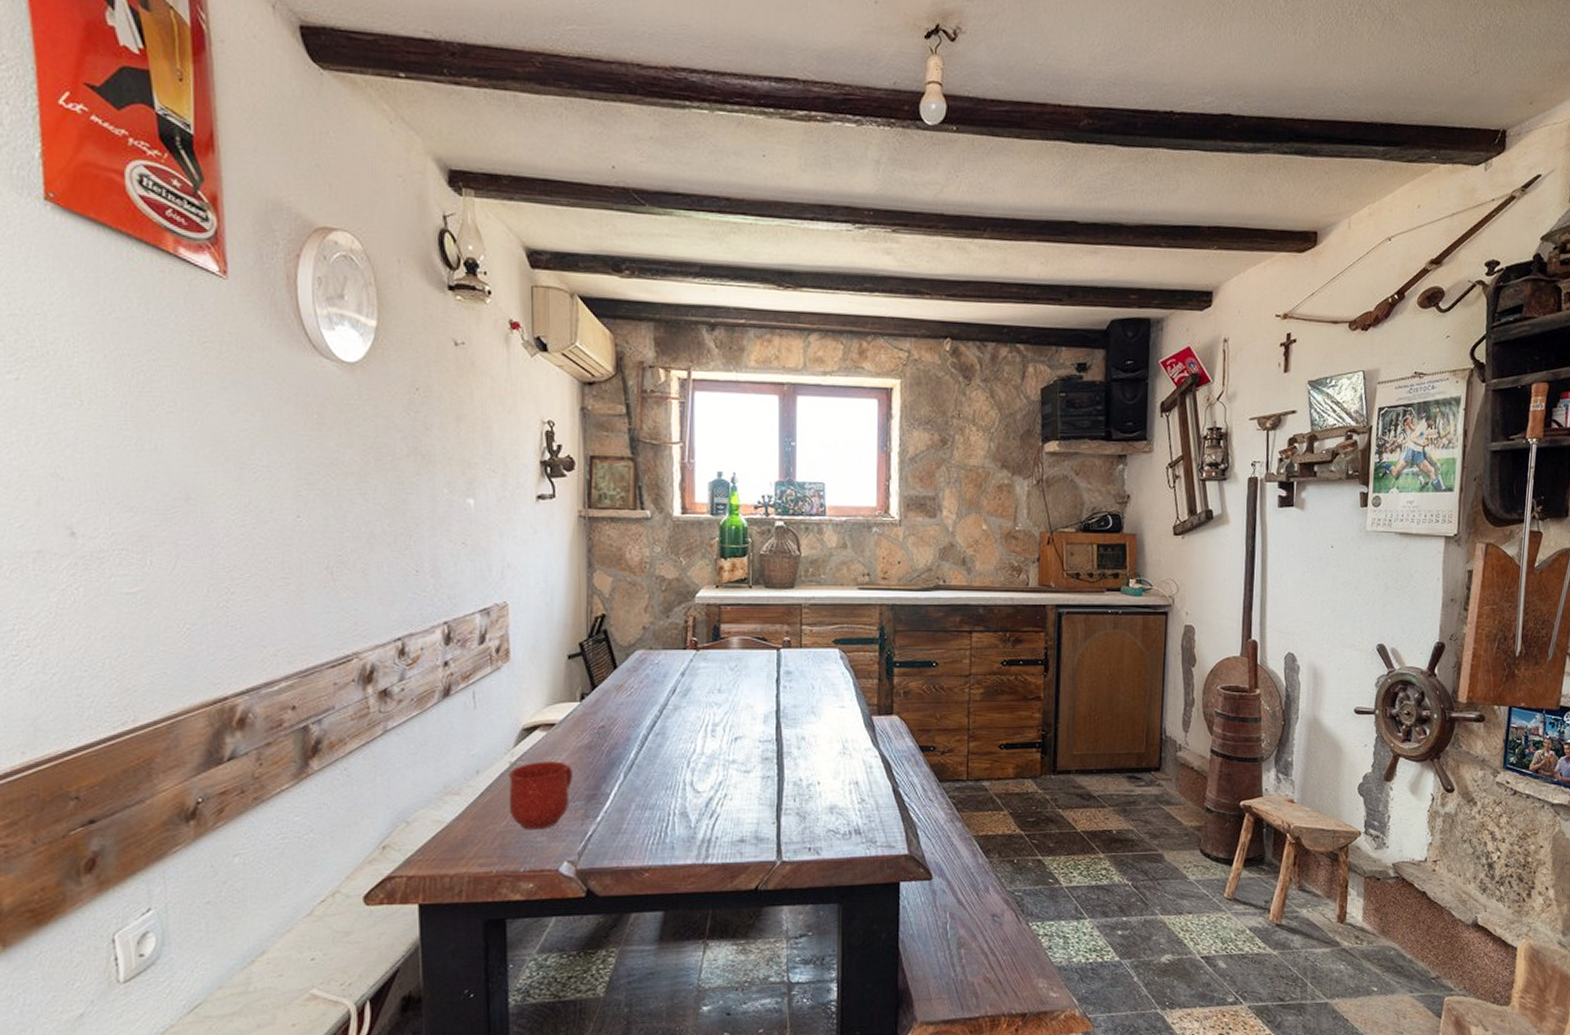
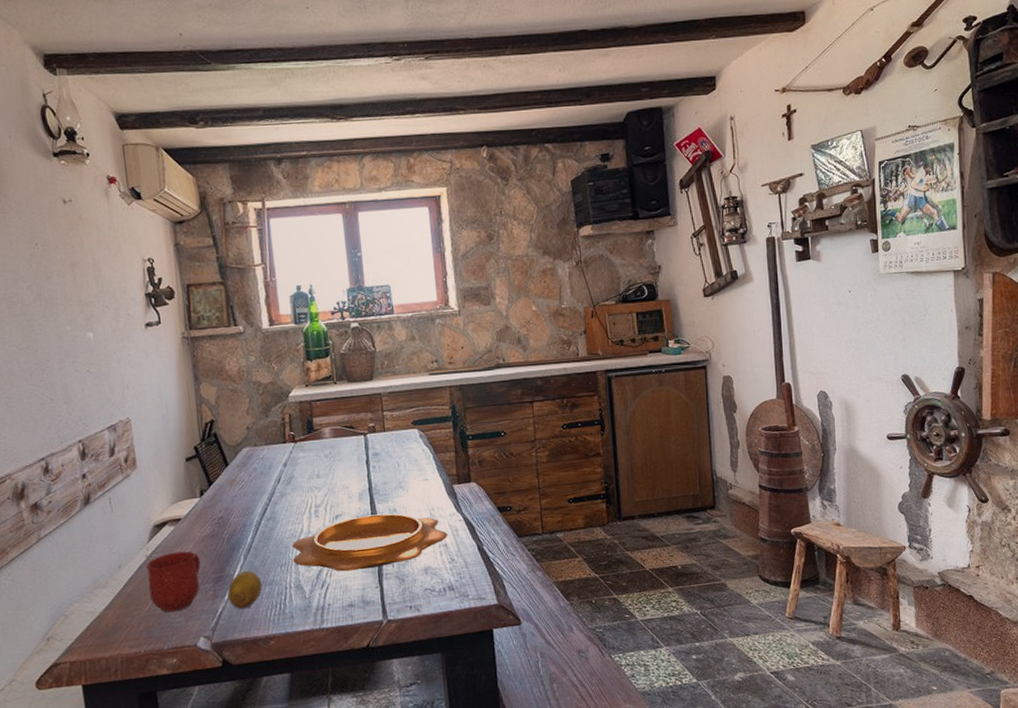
fruit: none [601,791,642,834] -> present [227,571,263,610]
decorative bowl: none [680,741,861,802] -> present [292,513,448,572]

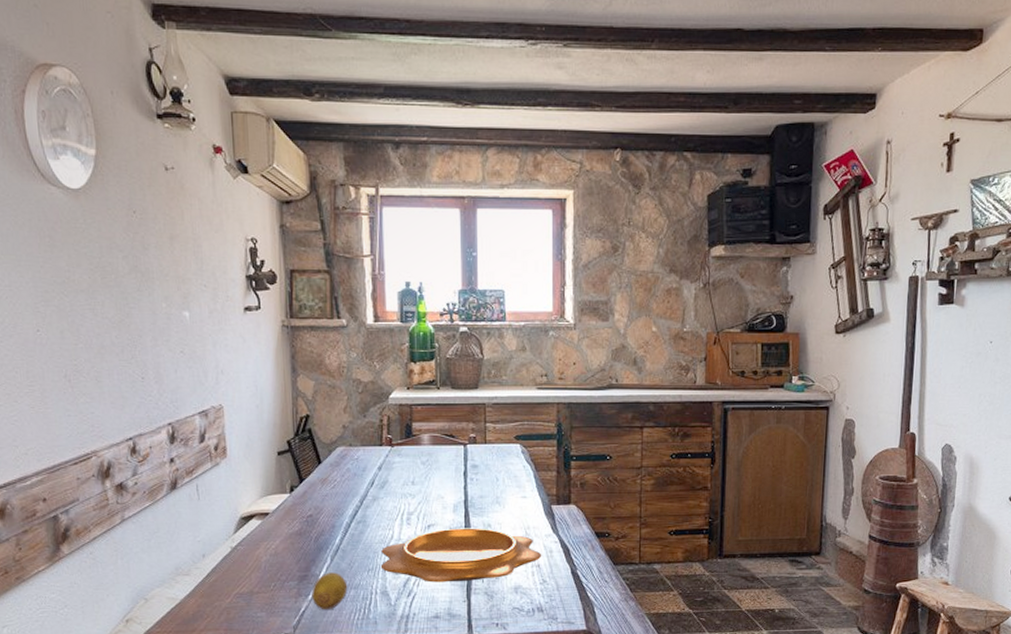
mug: present [145,551,201,613] -> none [230,546,286,606]

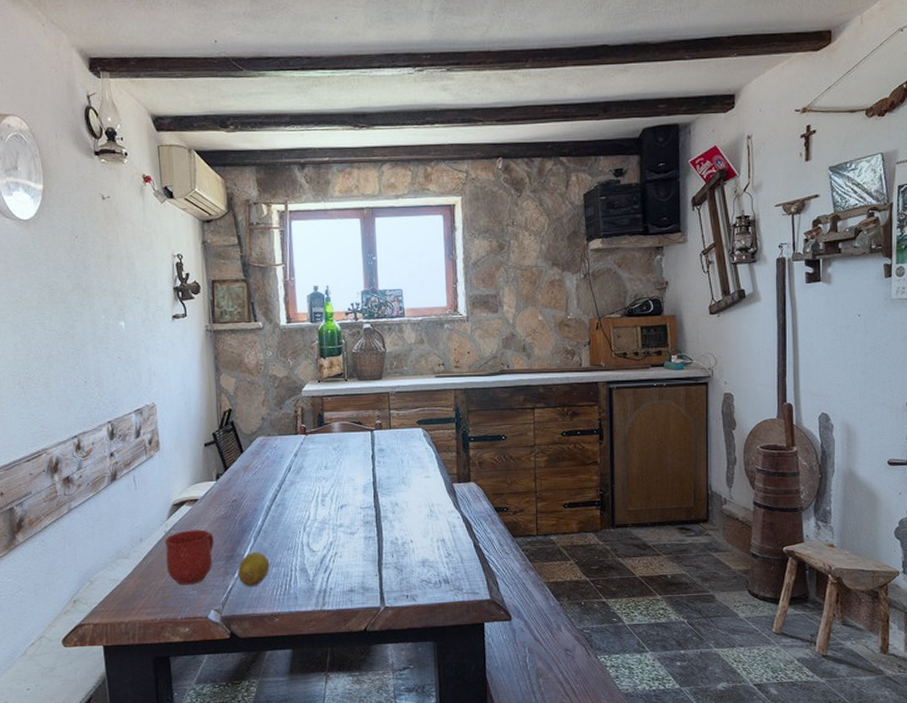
mug: none [230,546,286,606] -> present [164,529,214,585]
decorative bowl: present [380,528,542,583] -> none [299,506,446,559]

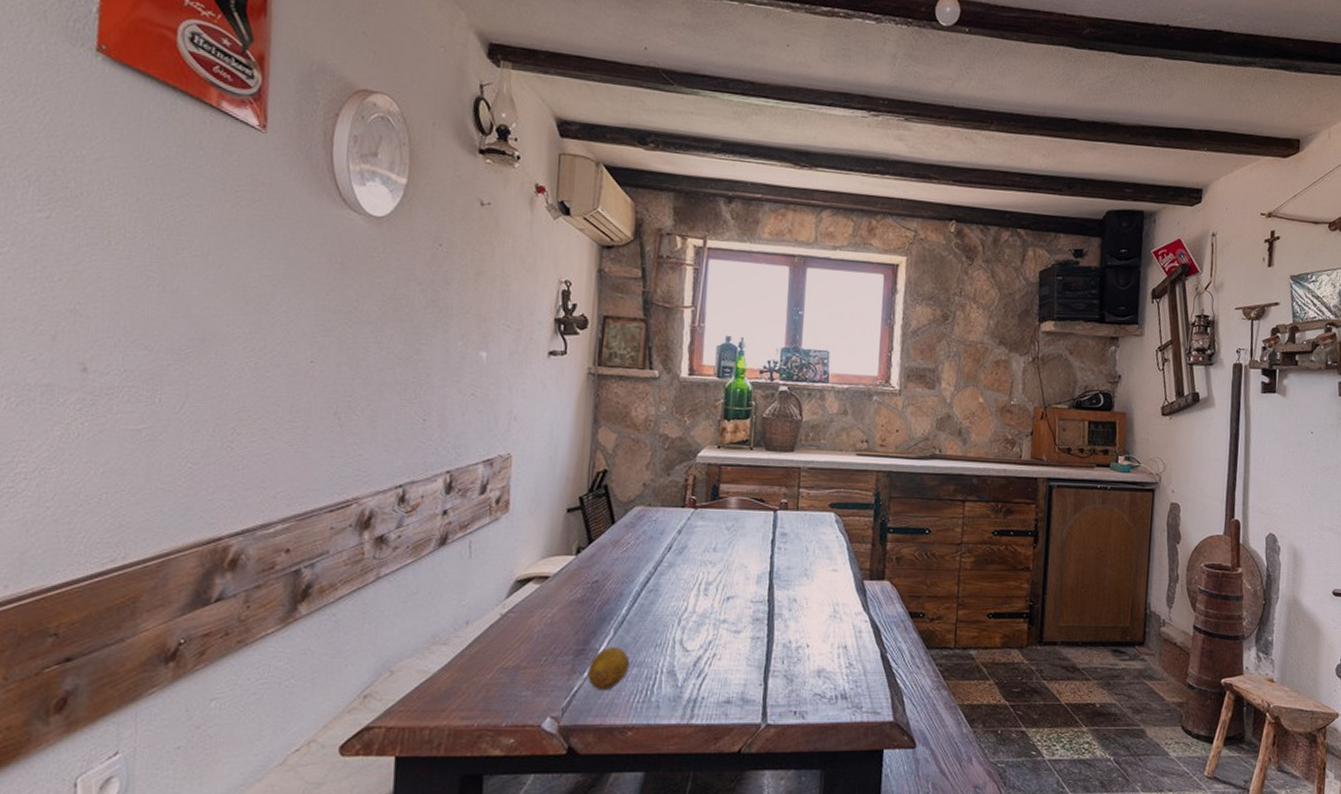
mug: present [164,529,214,585] -> none [495,614,563,684]

